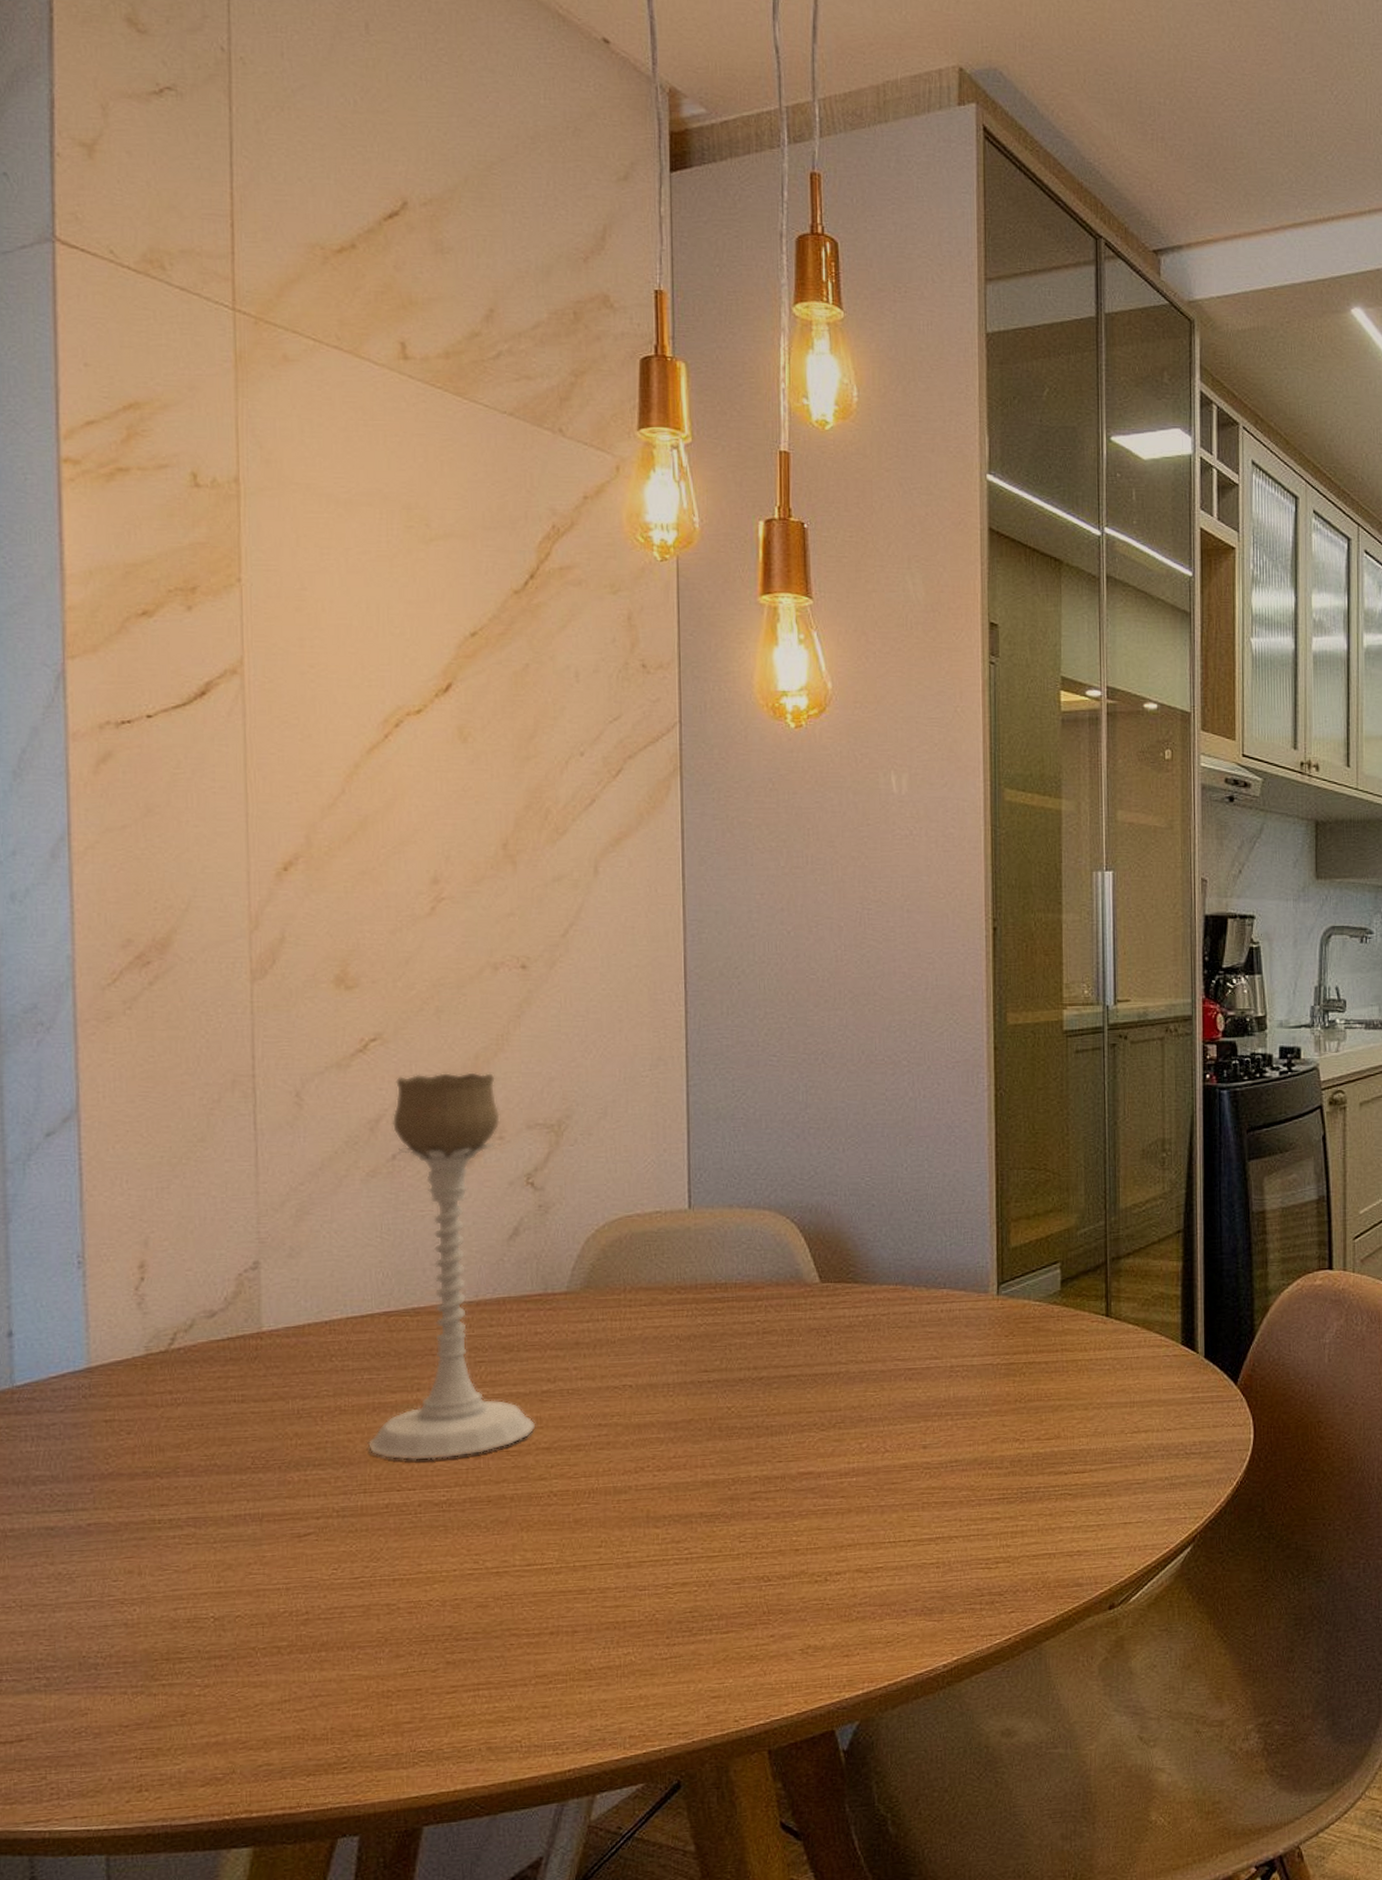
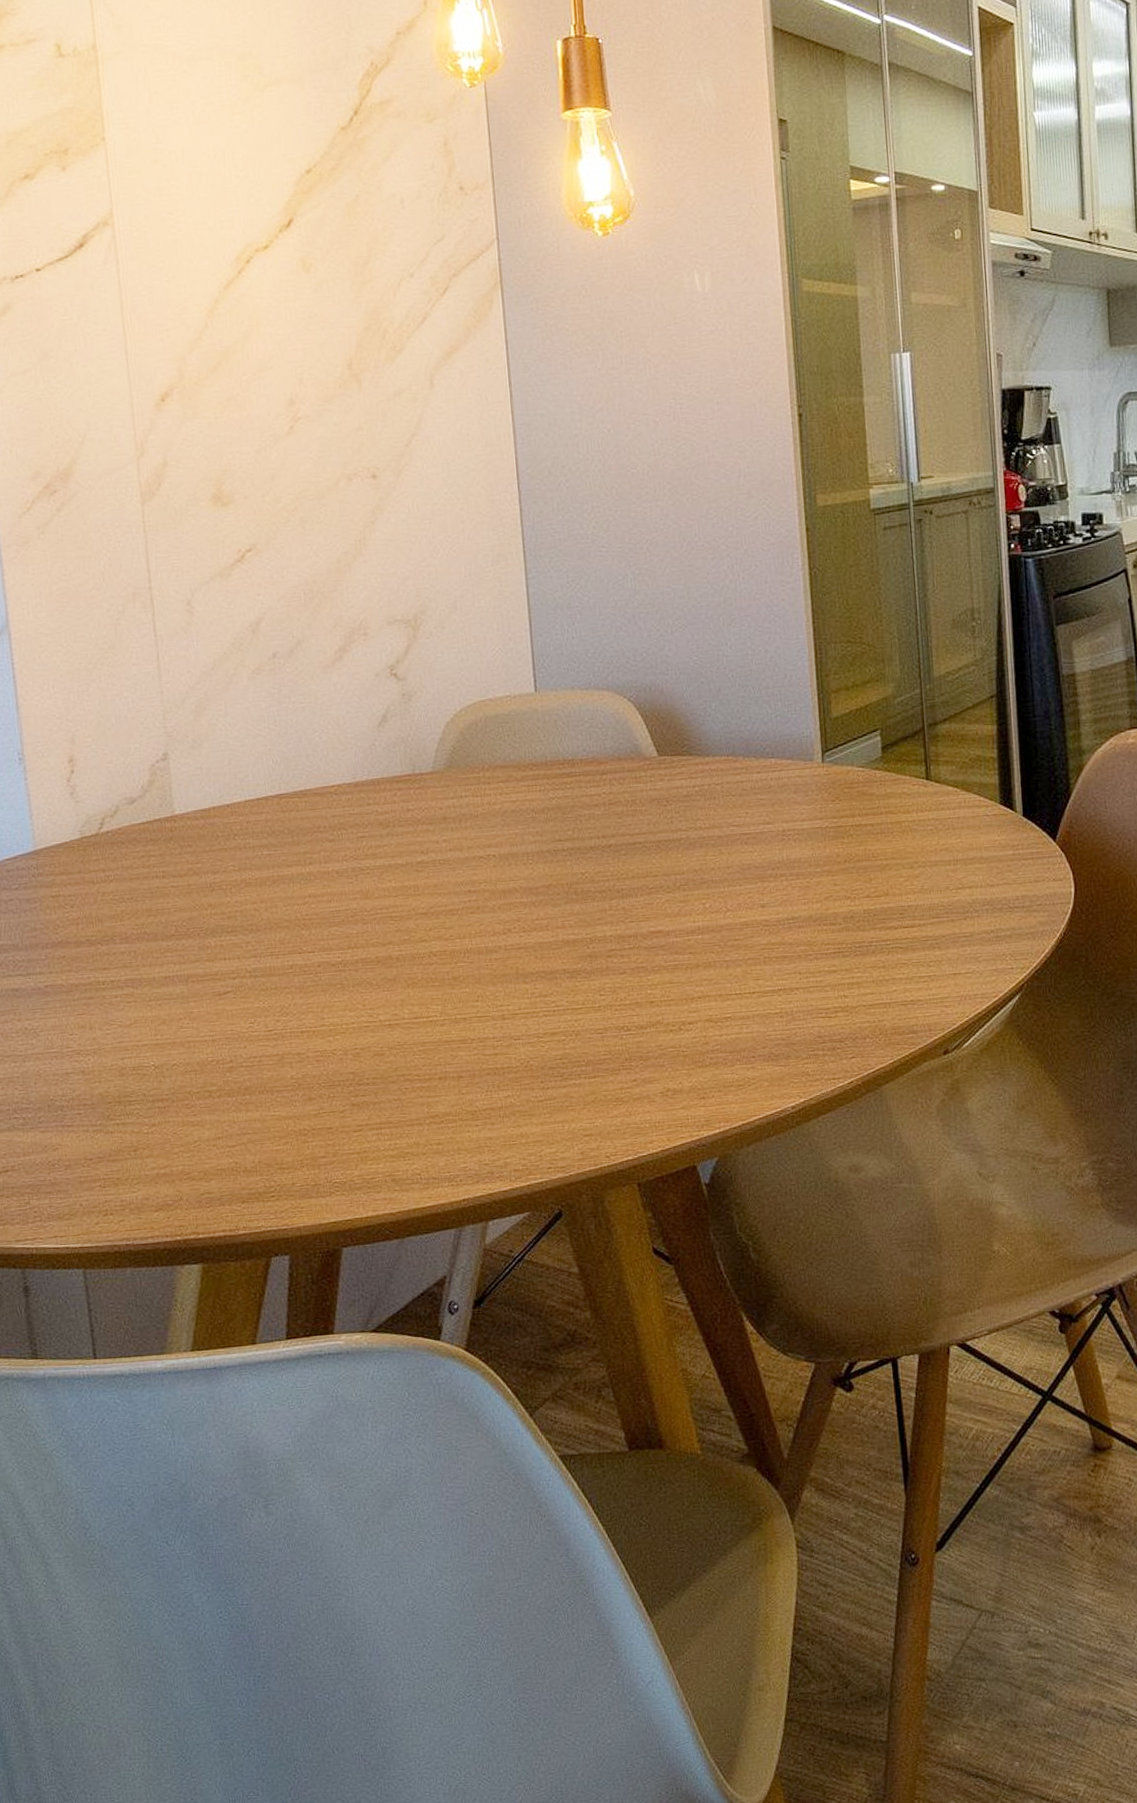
candle holder: present [368,1072,536,1461] -> none [270,575,414,927]

